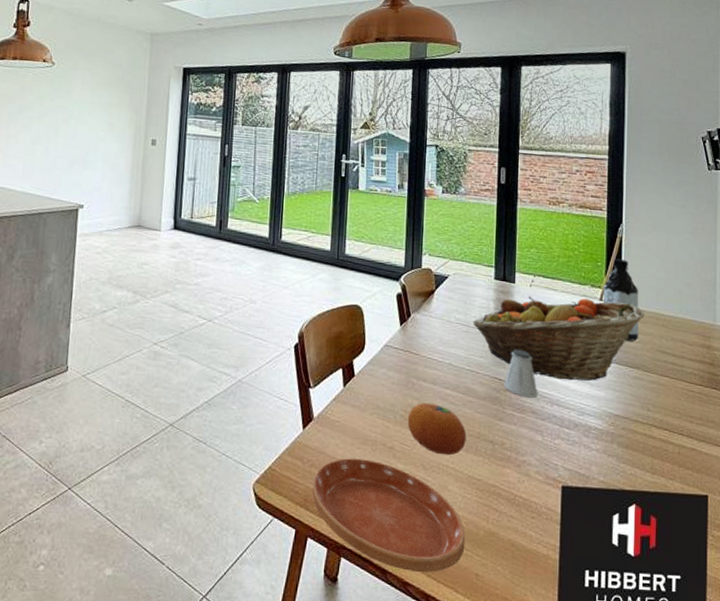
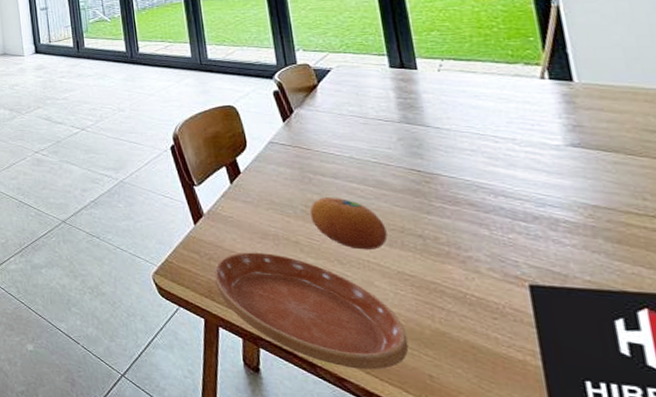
fruit basket: present [473,296,644,381] -> none [370,79,614,169]
saltshaker: present [504,349,538,398] -> none [424,138,474,189]
water bottle: present [603,258,639,341] -> none [542,30,611,121]

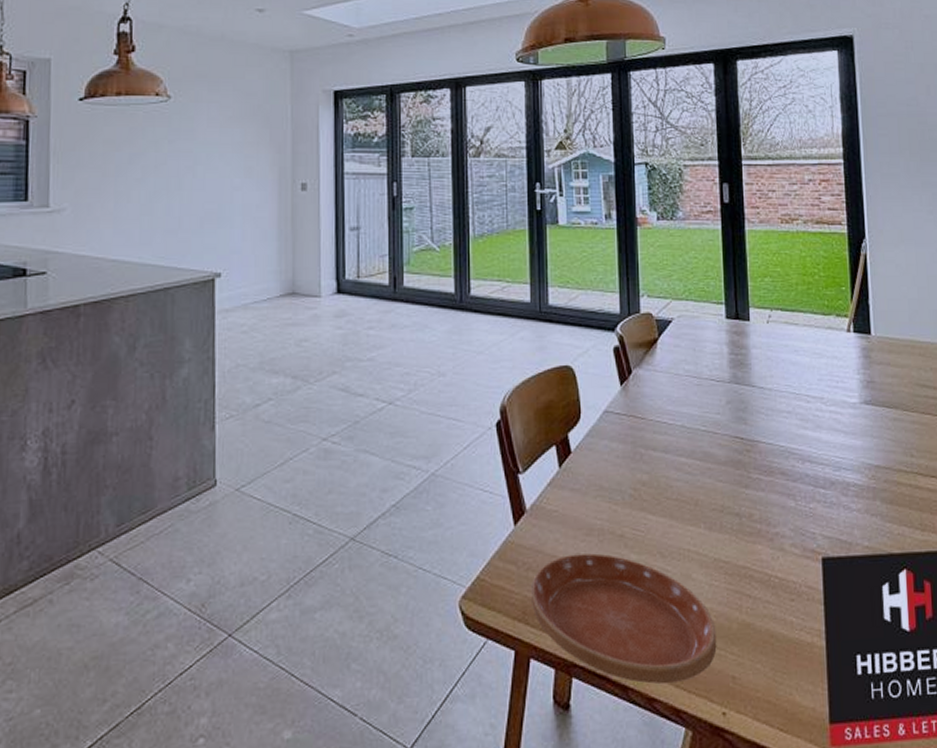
fruit: present [309,197,388,251] -> none [638,476,708,537]

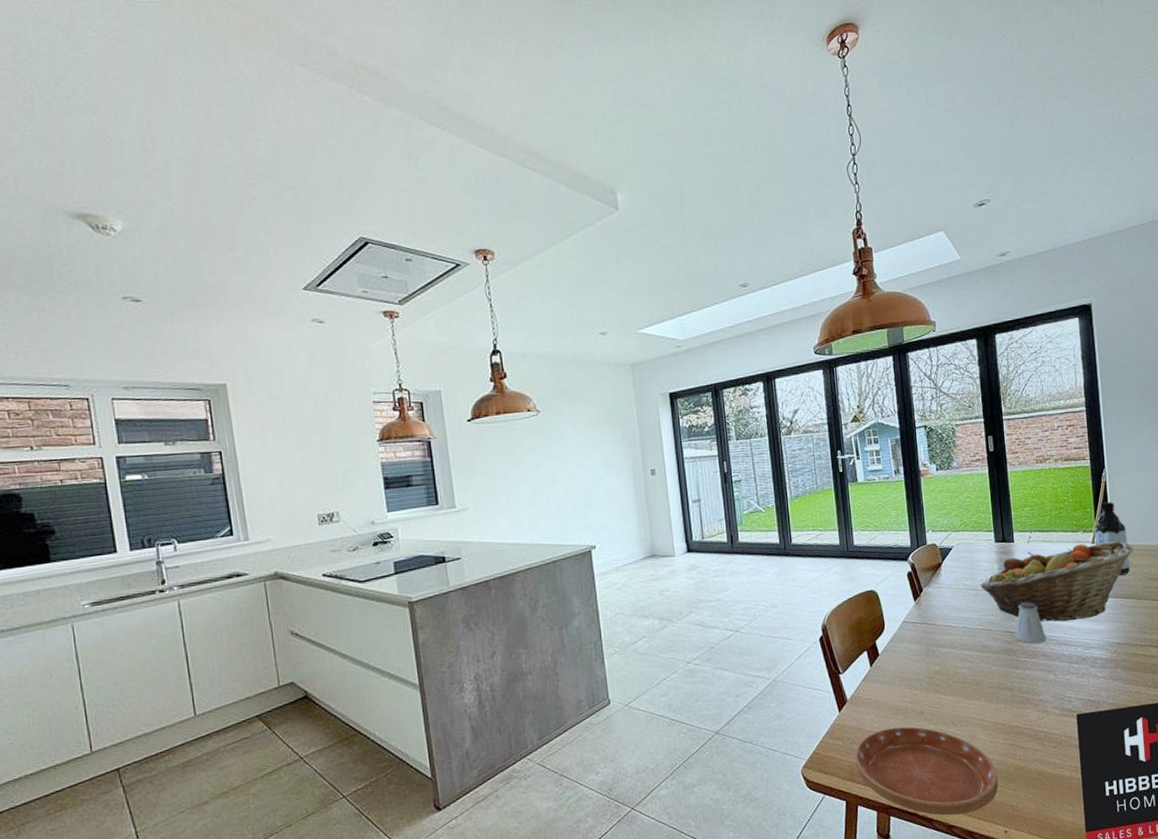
fruit basket: none [705,331,899,431] -> present [980,541,1133,622]
saltshaker: none [746,399,786,457] -> present [1015,601,1047,644]
water bottle: none [850,280,895,376] -> present [1094,501,1131,575]

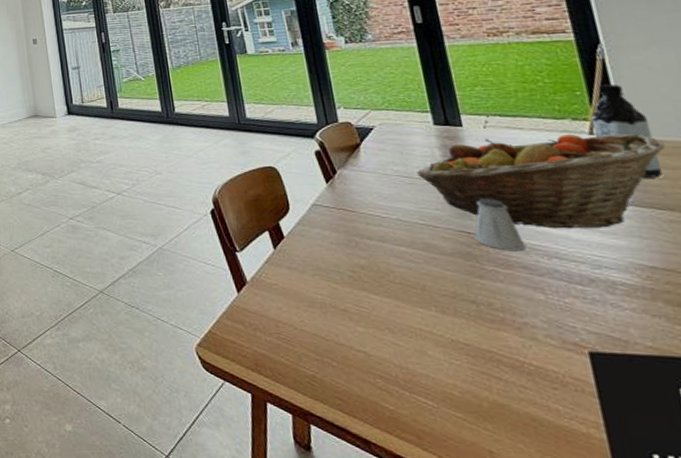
saucer: present [855,726,998,816] -> none [260,321,467,446]

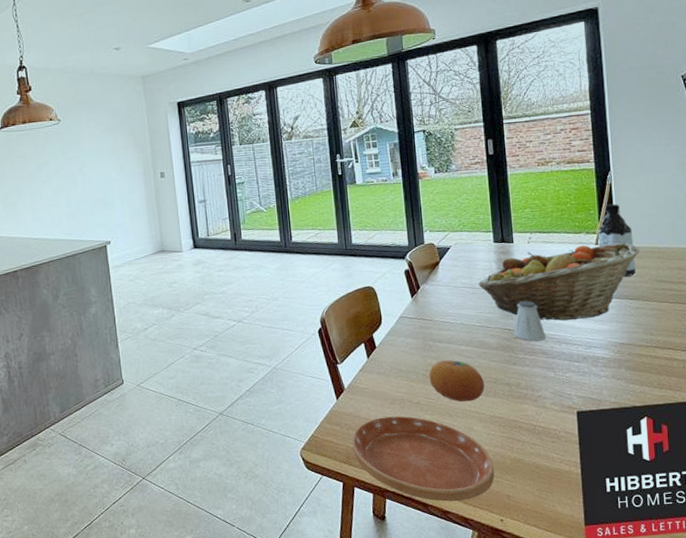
saucer: none [260,321,467,446] -> present [352,416,495,502]
fruit: none [357,262,440,318] -> present [429,360,485,402]

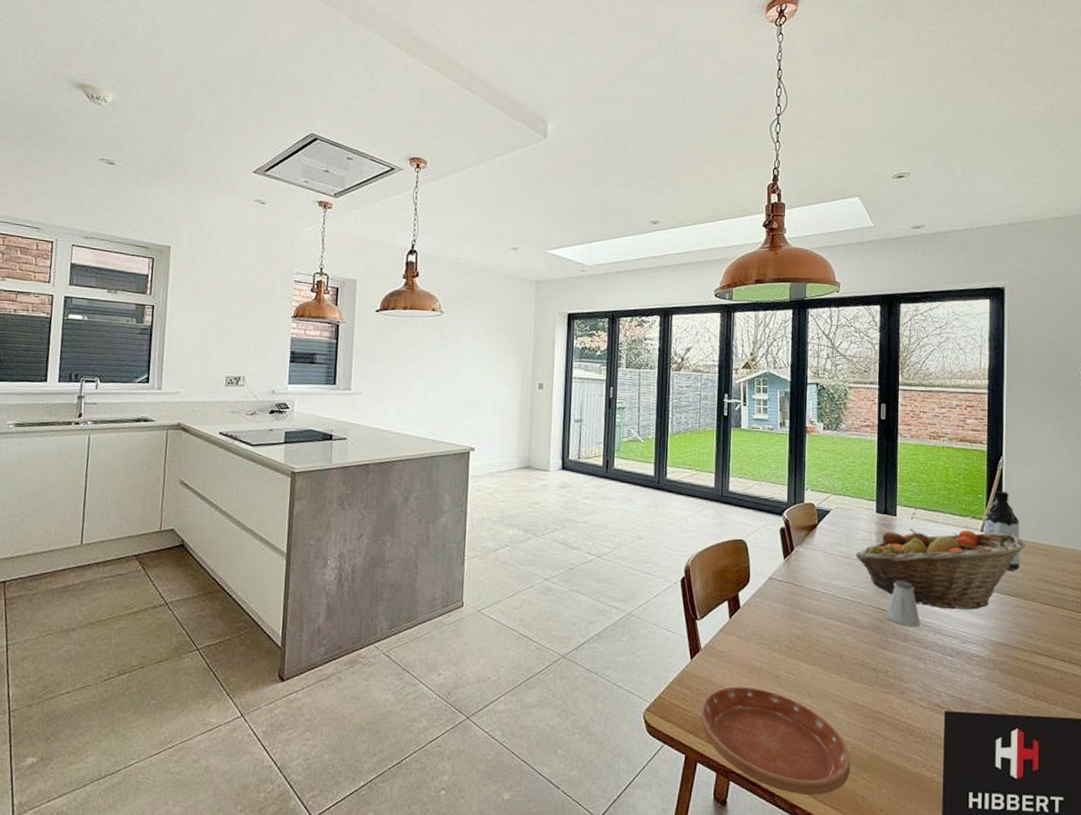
fruit: present [429,360,485,402] -> none [792,633,850,683]

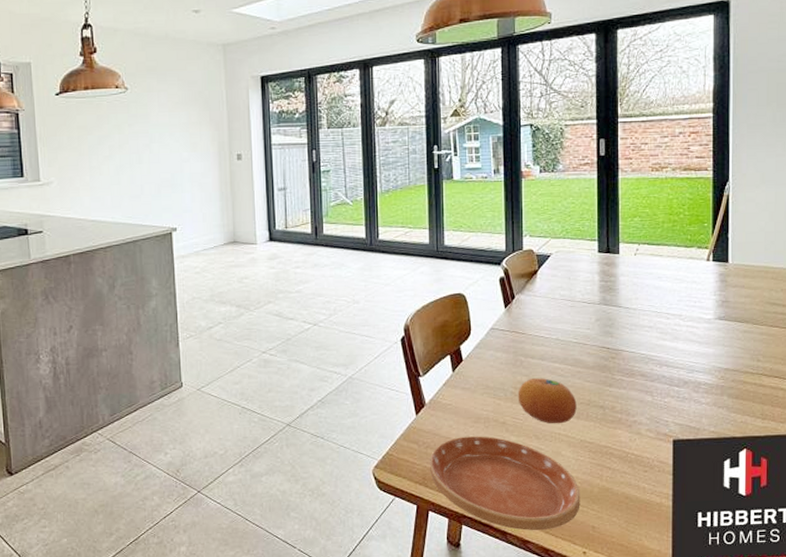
fruit: none [792,633,850,683] -> present [518,378,577,424]
fruit basket: present [855,528,1025,610] -> none [578,260,753,342]
saltshaker: present [886,580,921,627] -> none [612,317,647,362]
water bottle: present [984,490,1021,571] -> none [710,217,748,297]

